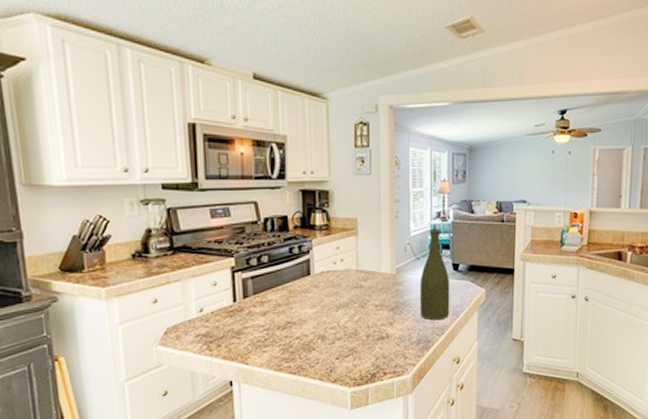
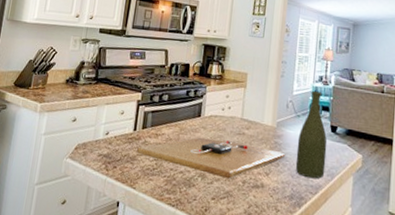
cutting board: none [242,296,407,336] -> present [137,137,285,179]

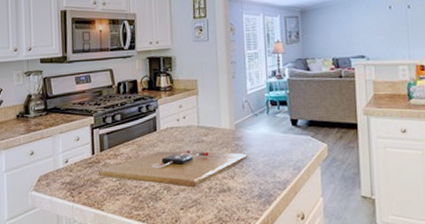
bottle: present [295,91,328,179] -> none [258,87,291,174]

